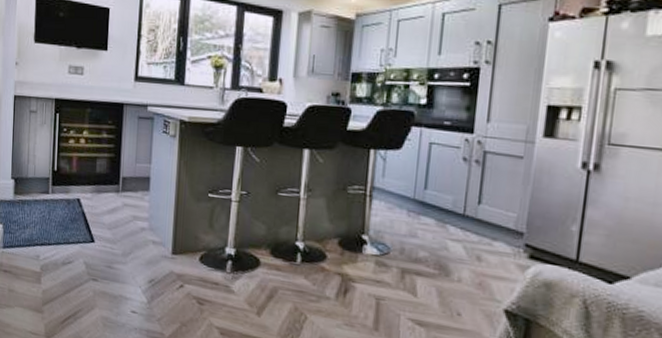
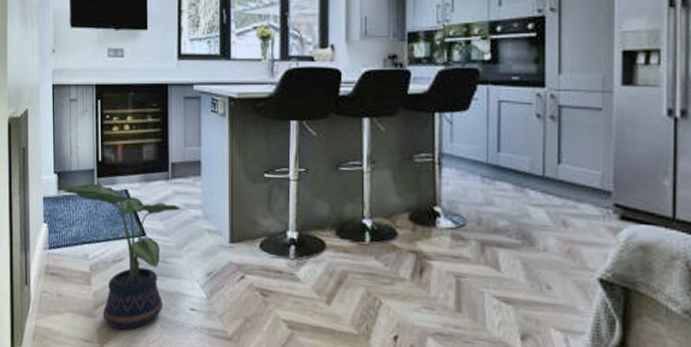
potted plant: none [19,191,130,327] -> present [63,183,182,330]

